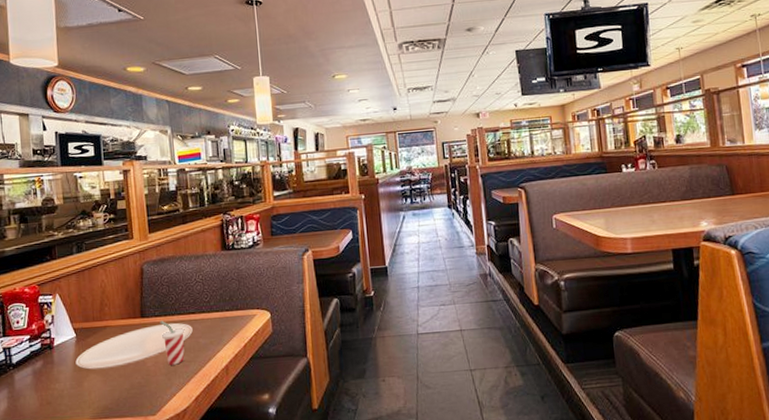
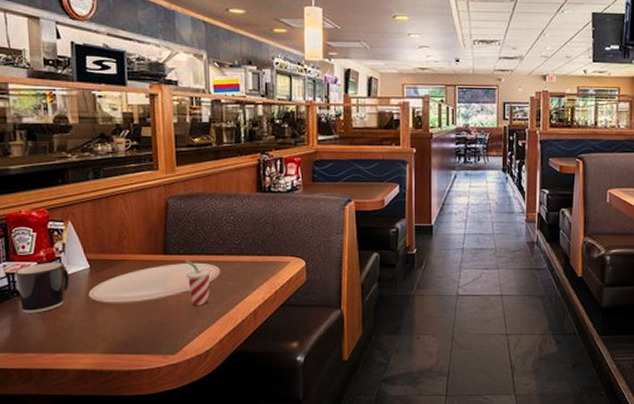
mug: none [10,333,59,385] -> present [15,262,70,313]

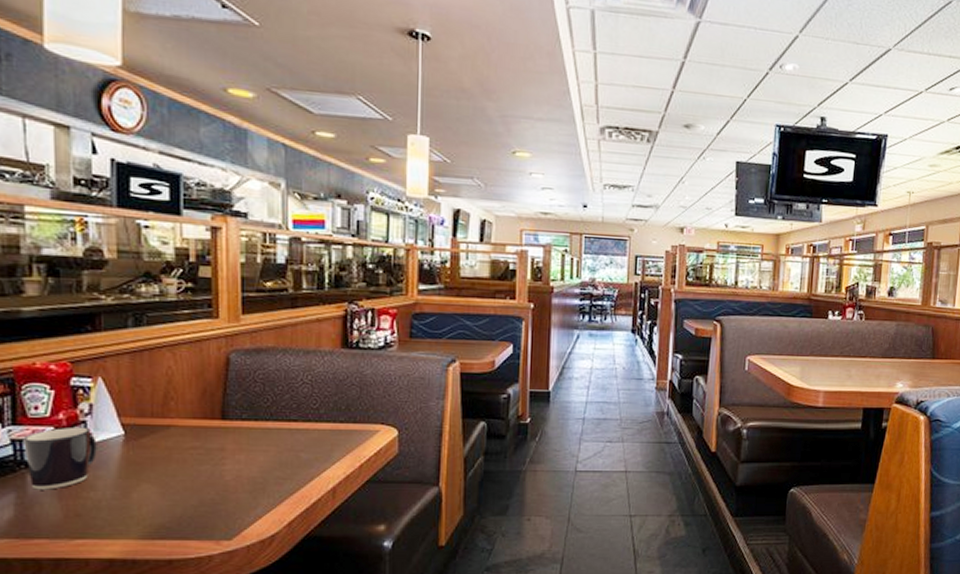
plate: present [88,262,220,304] -> none [121,430,292,479]
beverage cup: present [184,258,212,306] -> none [248,425,282,481]

